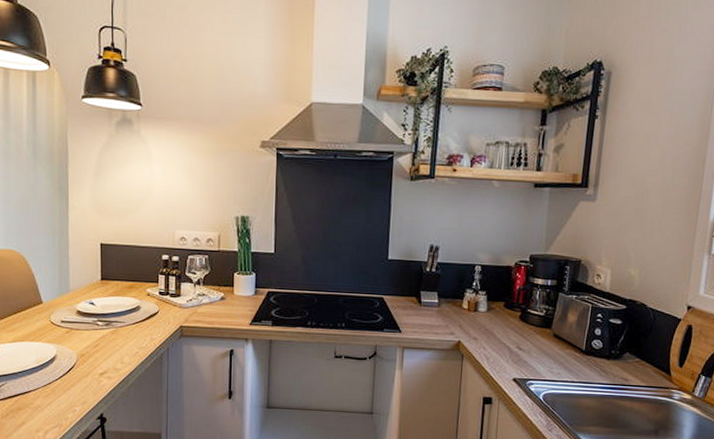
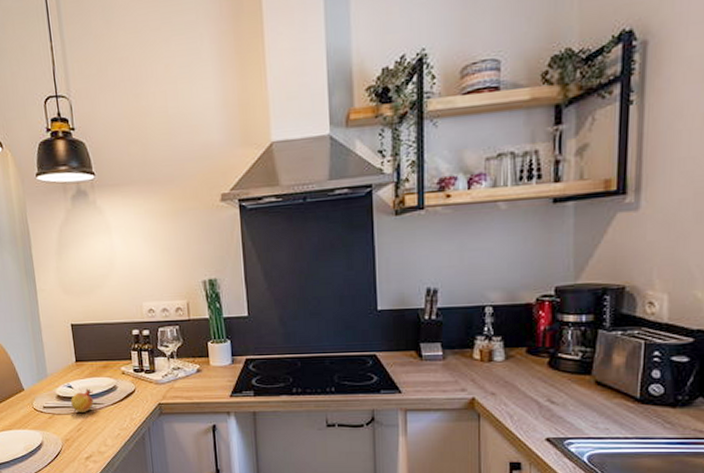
fruit: none [89,306,115,331] -> present [70,388,94,415]

